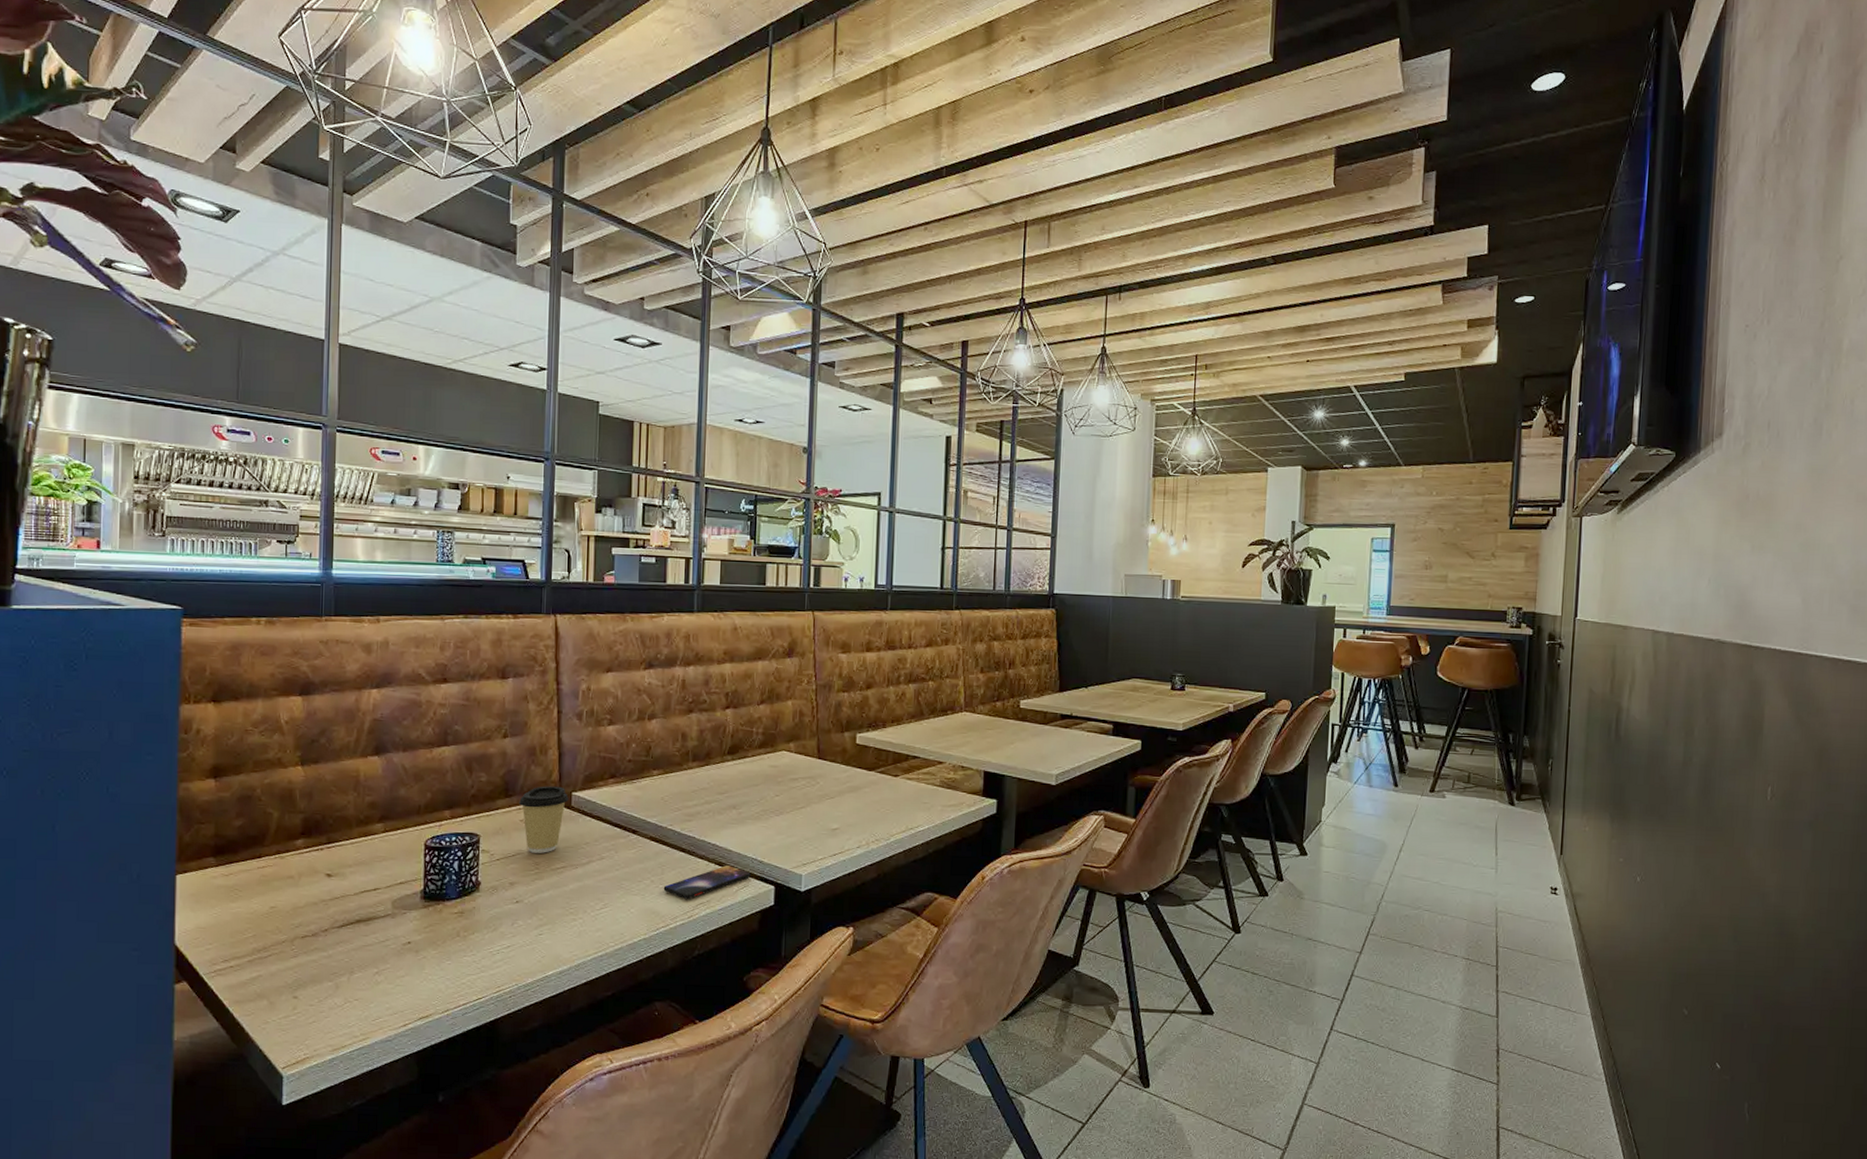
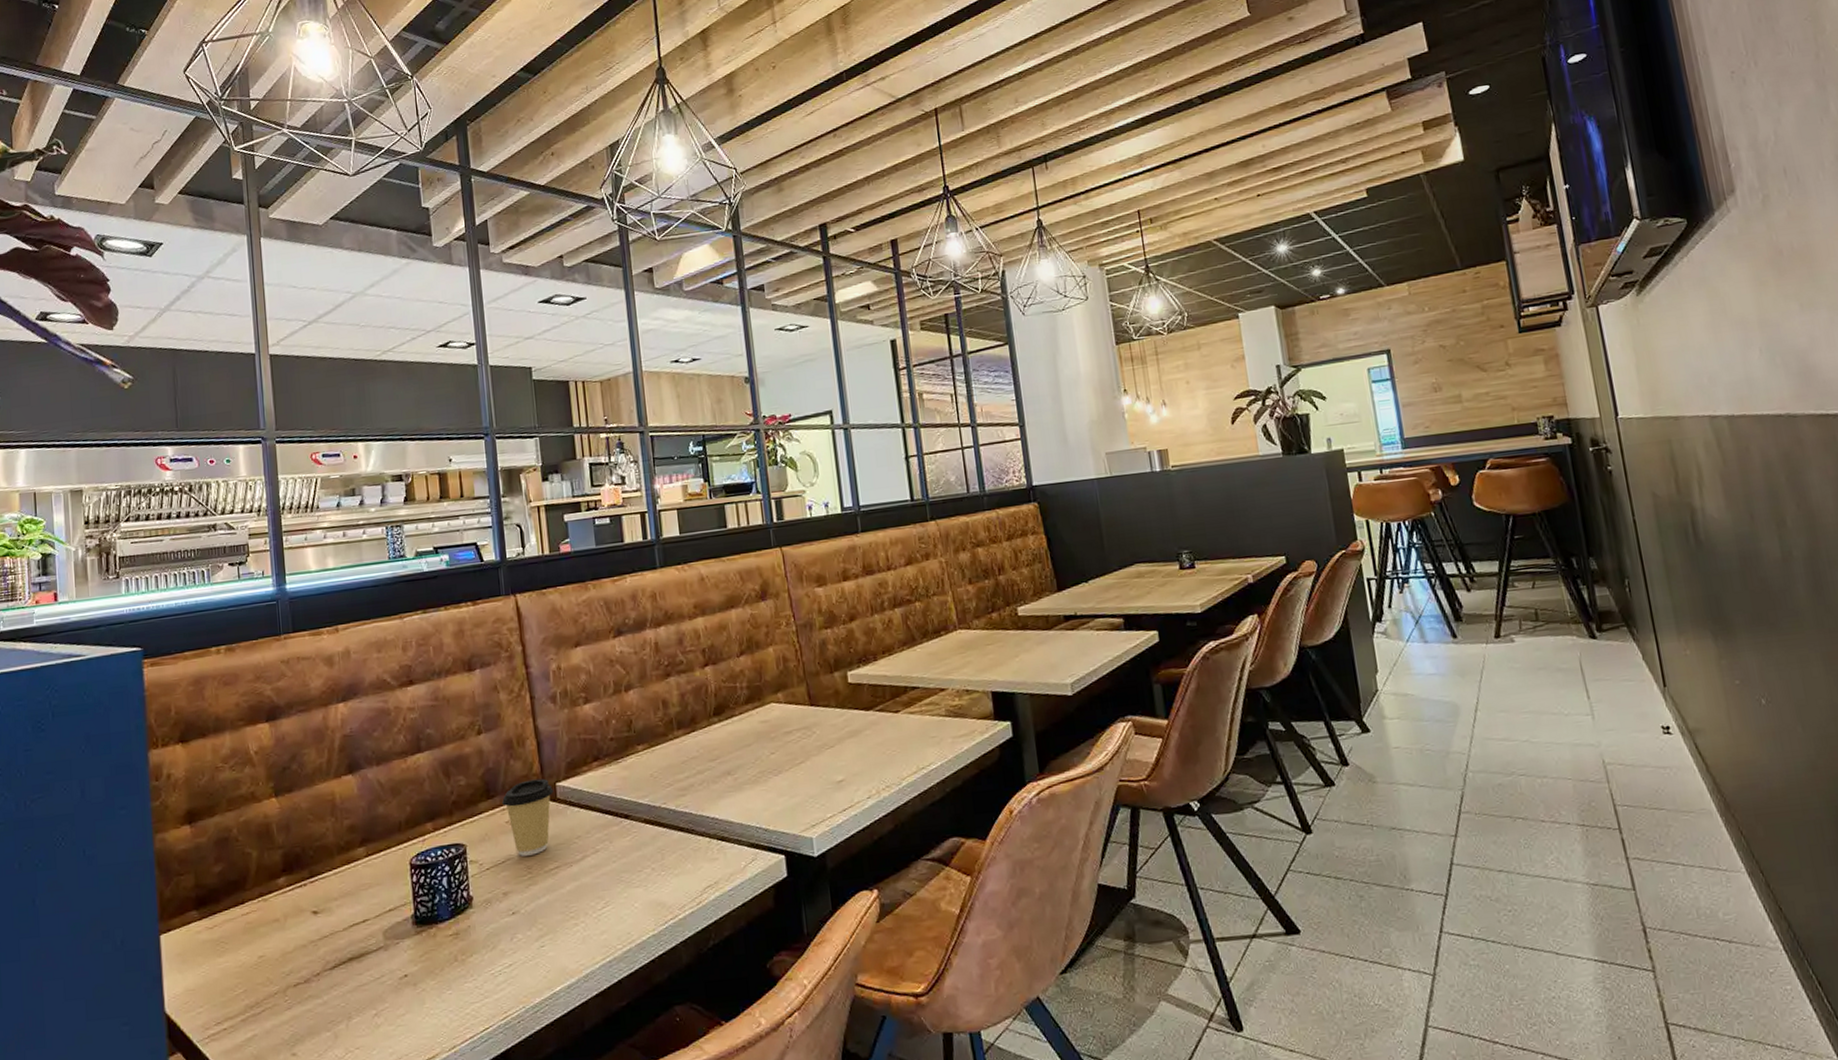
smartphone: present [663,865,751,900] -> none [666,839,758,885]

